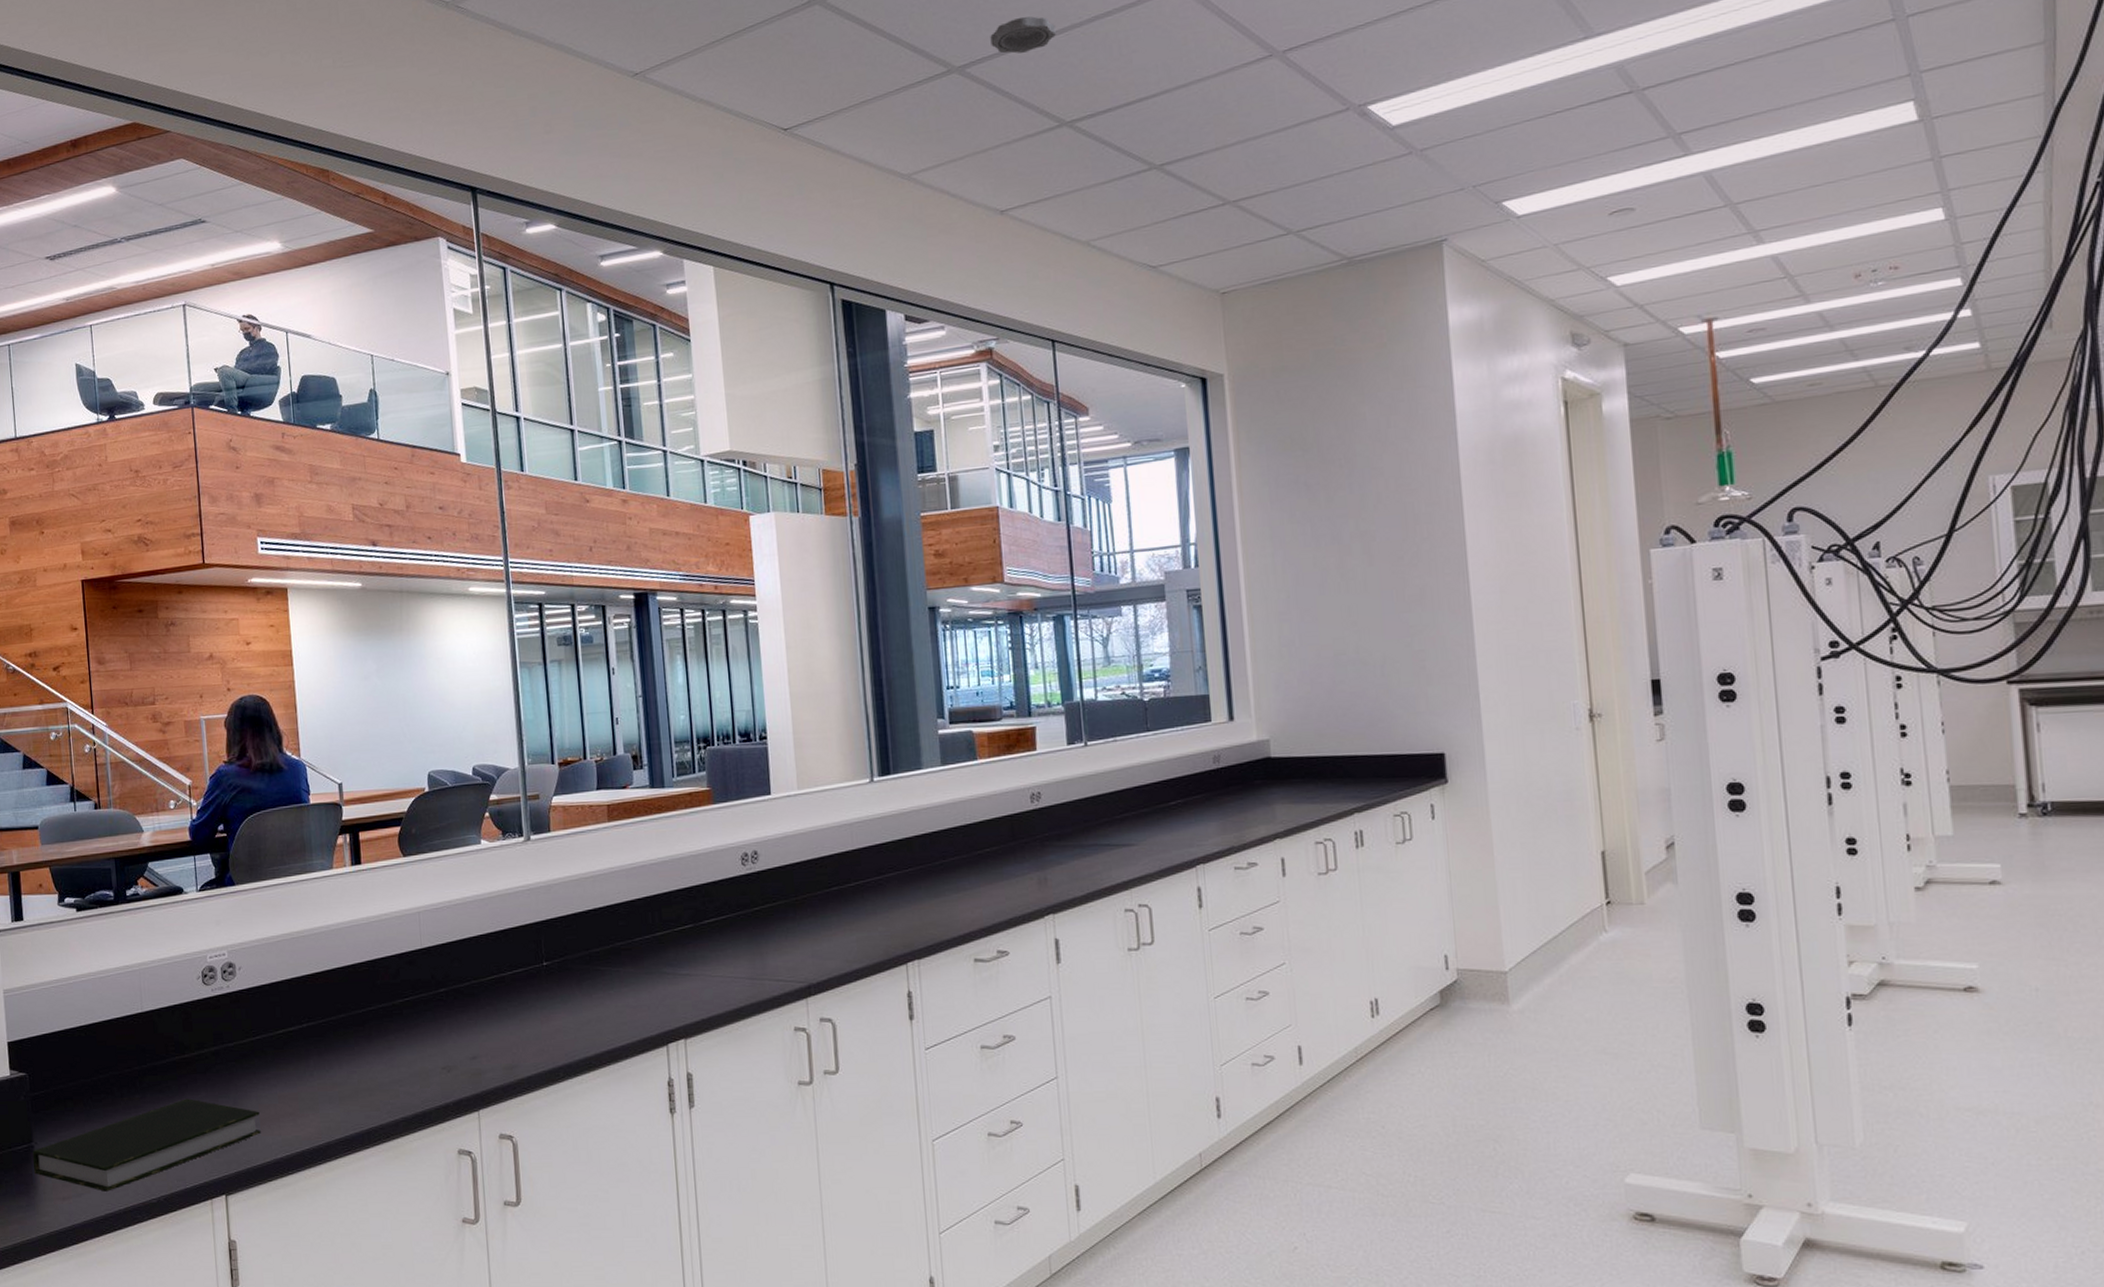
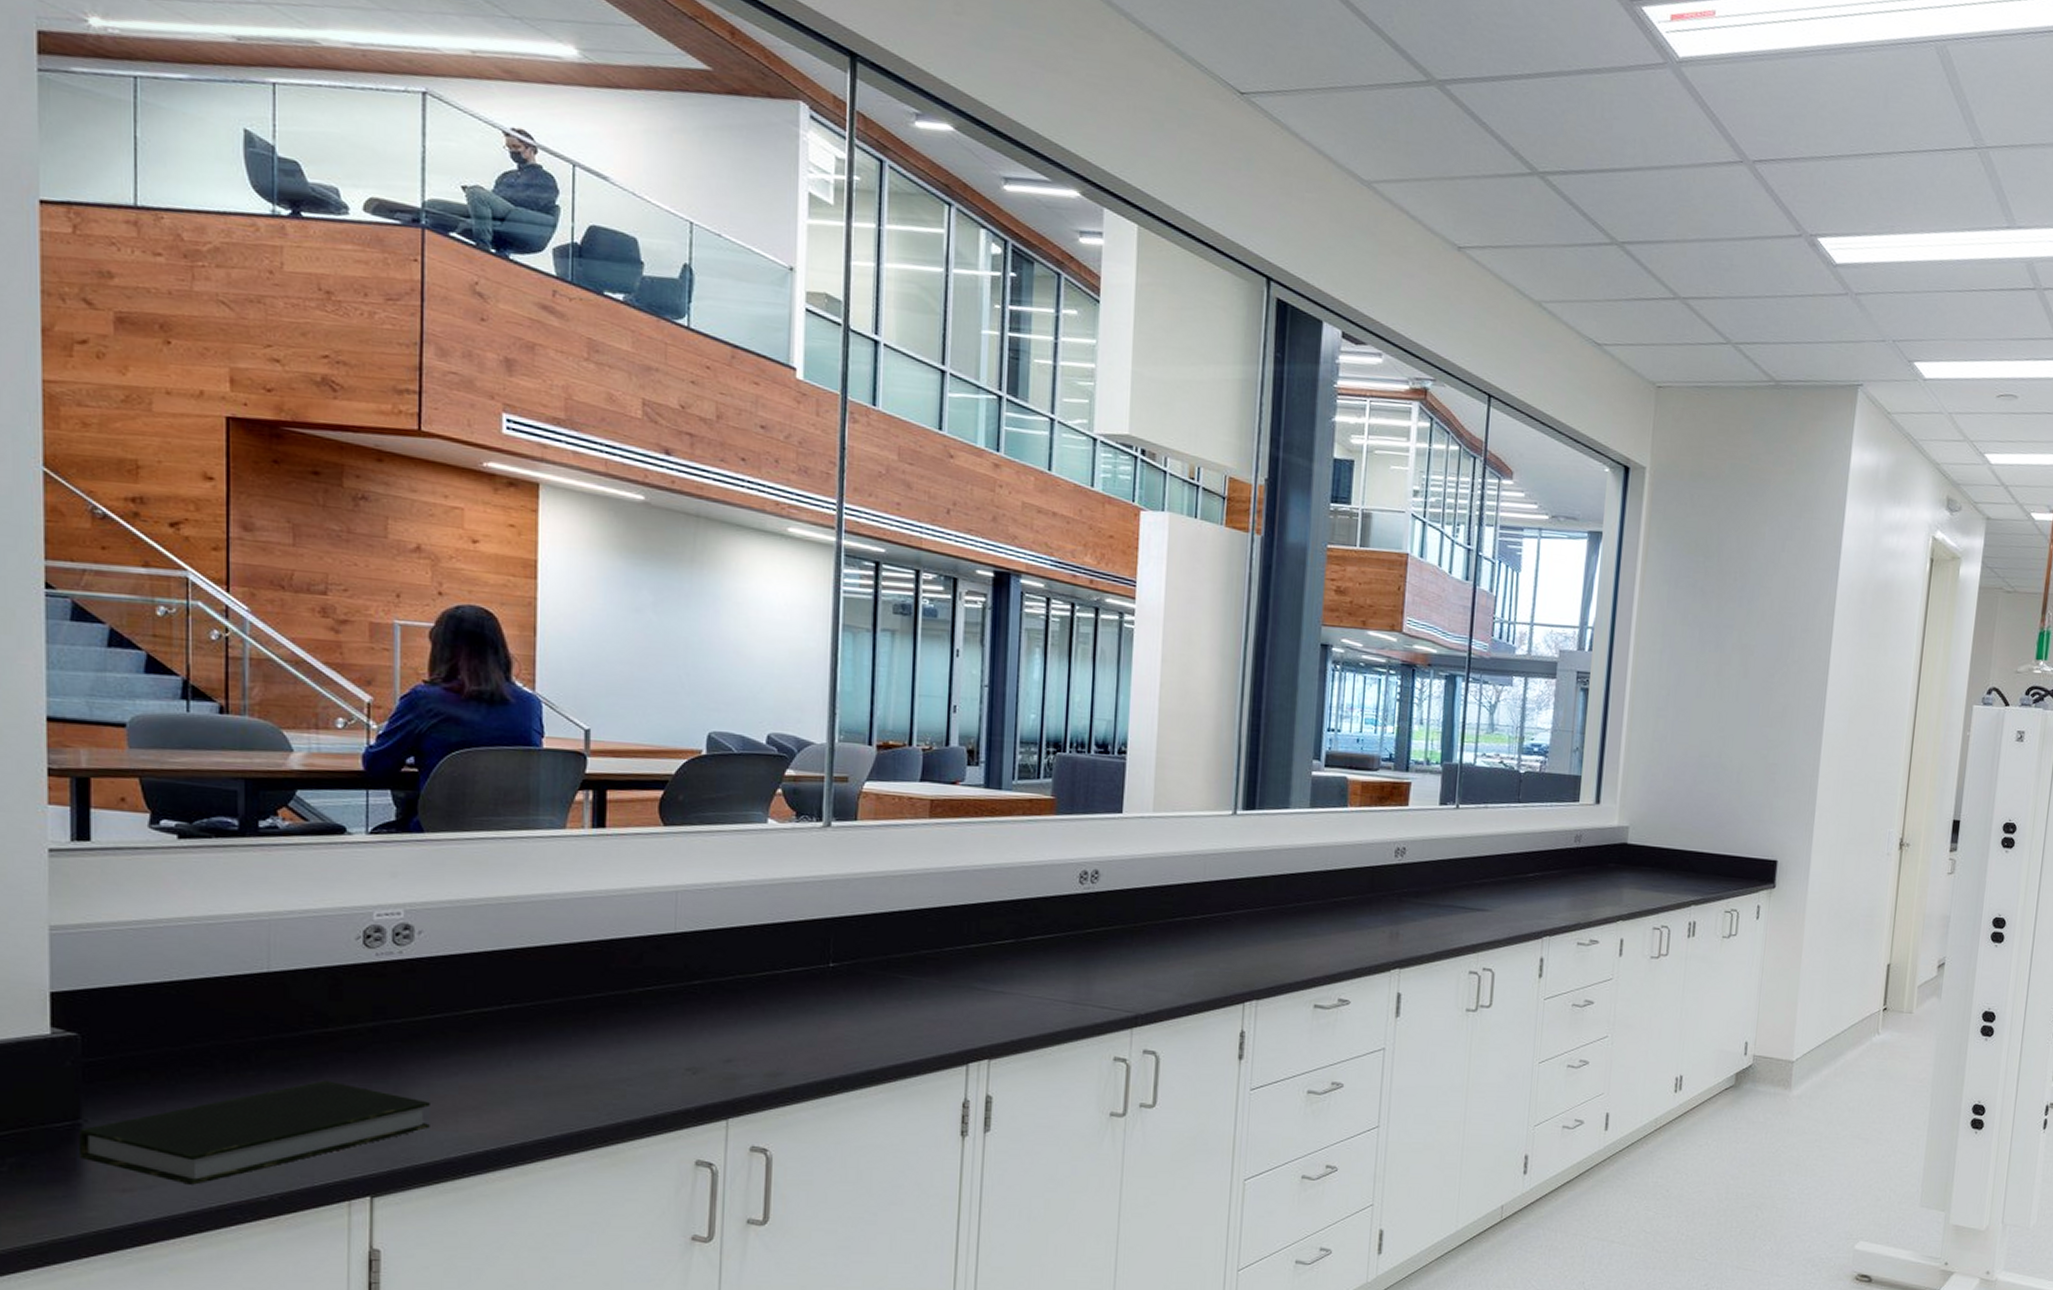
smoke detector: present [990,16,1056,54] -> none [1476,46,1543,87]

